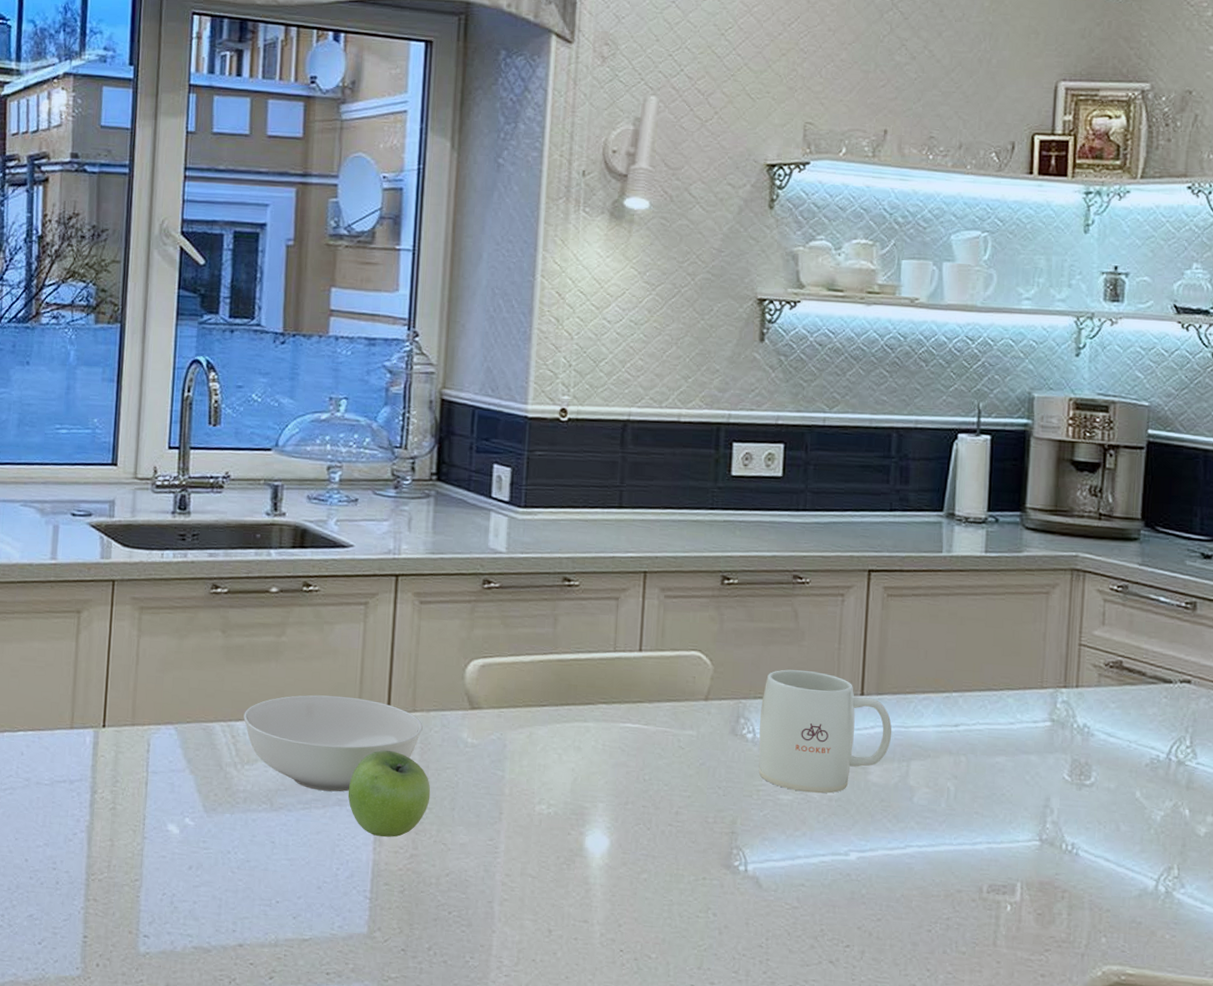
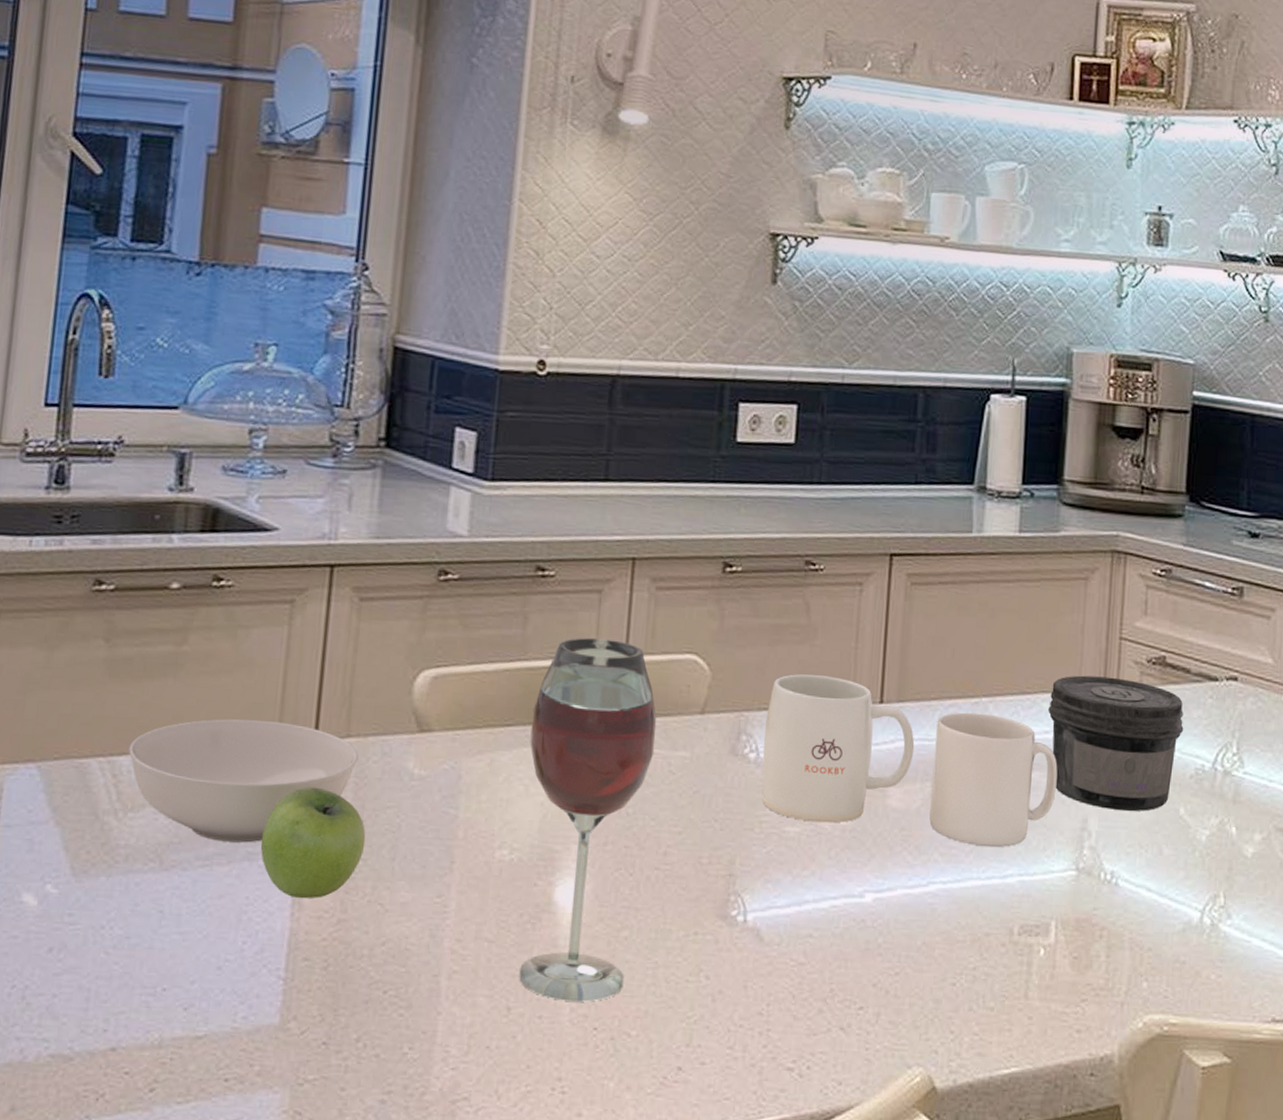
wineglass: none [558,636,668,929] -> present [519,637,657,1002]
mug: none [906,704,1022,819] -> present [929,712,1058,848]
jar: none [1013,675,1140,793] -> present [1048,675,1184,812]

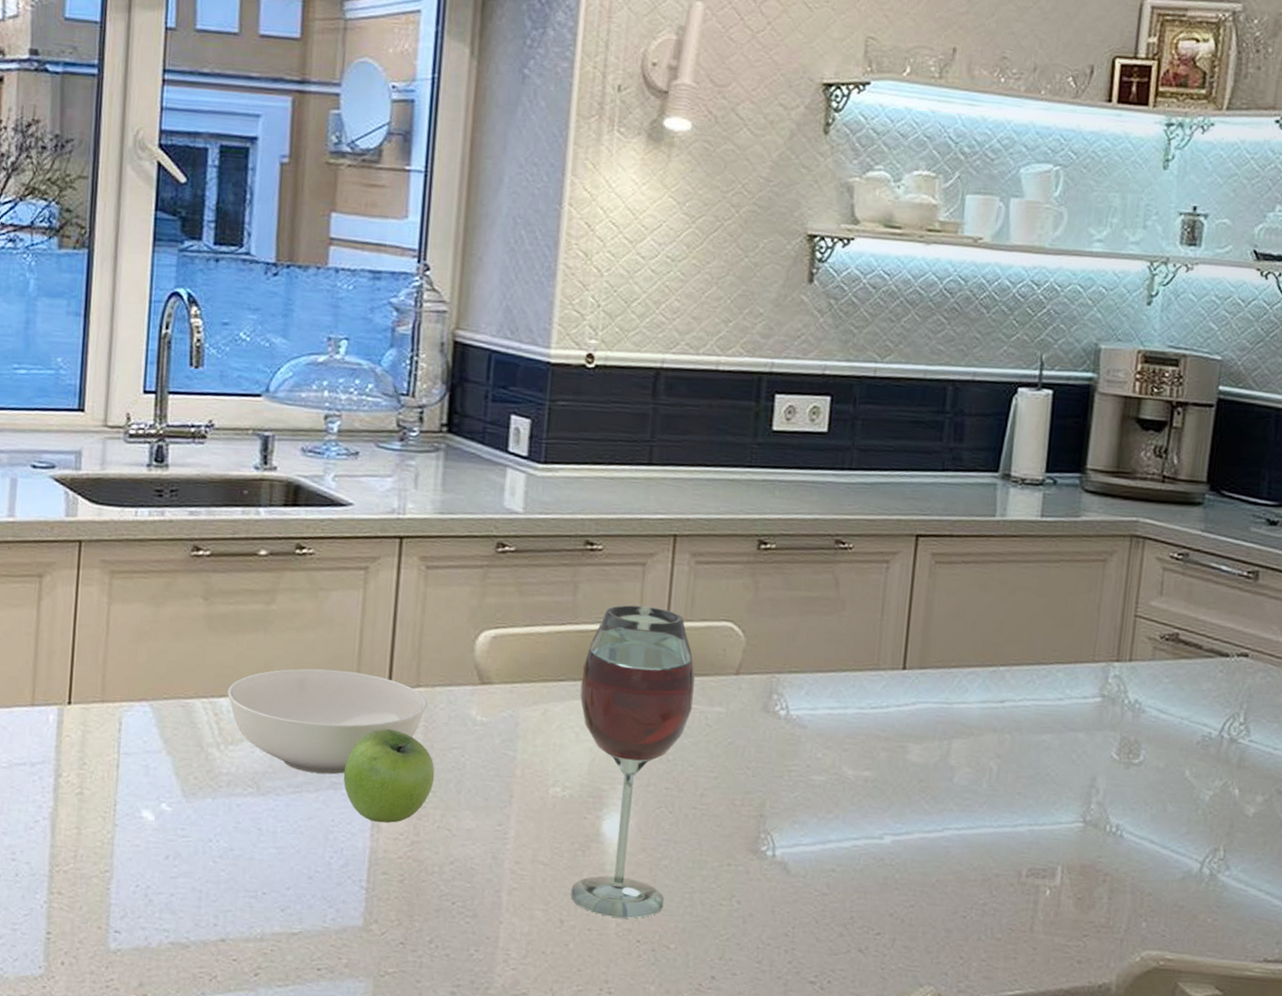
mug: present [761,674,915,824] -> none [791,641,935,774]
mug: present [929,712,1058,848] -> none [946,679,1070,800]
jar: present [1048,675,1184,812] -> none [1062,648,1194,773]

